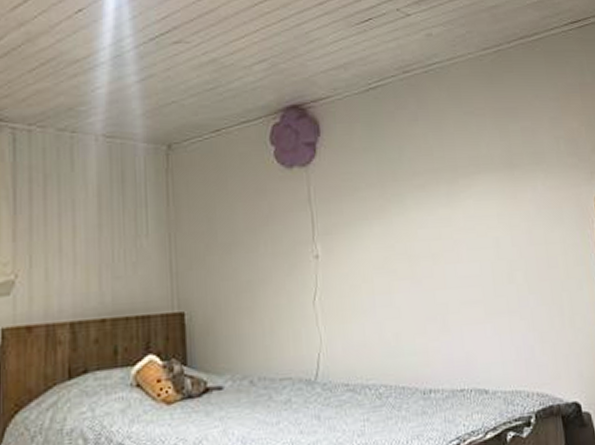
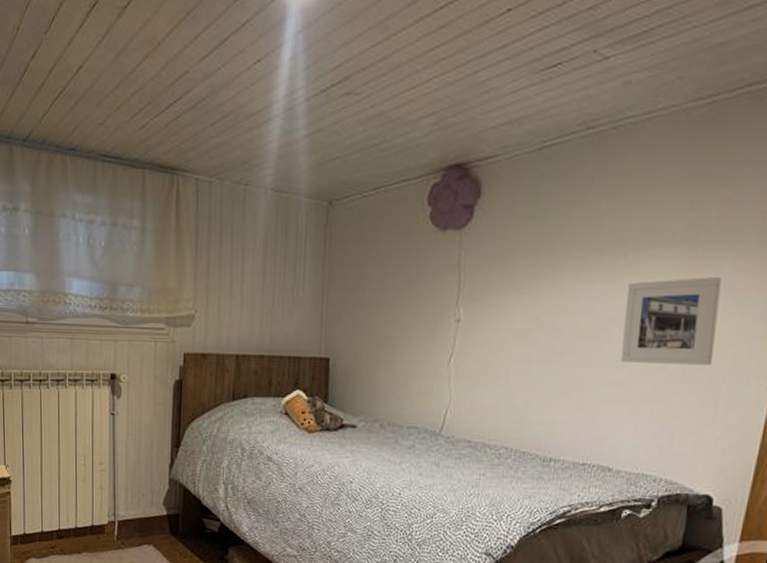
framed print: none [465,195,550,281] -> present [621,277,722,365]

